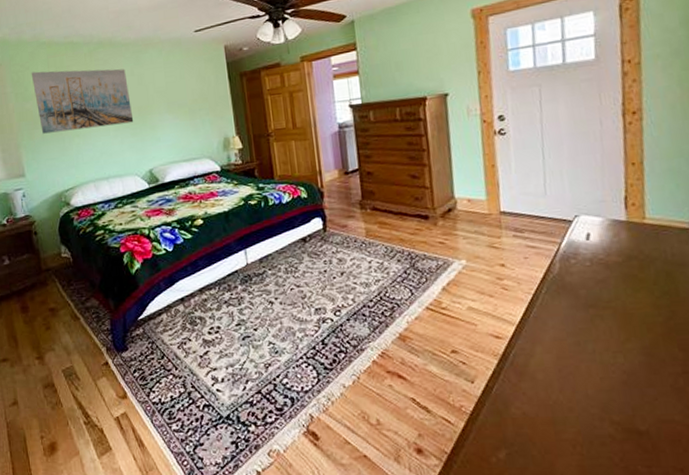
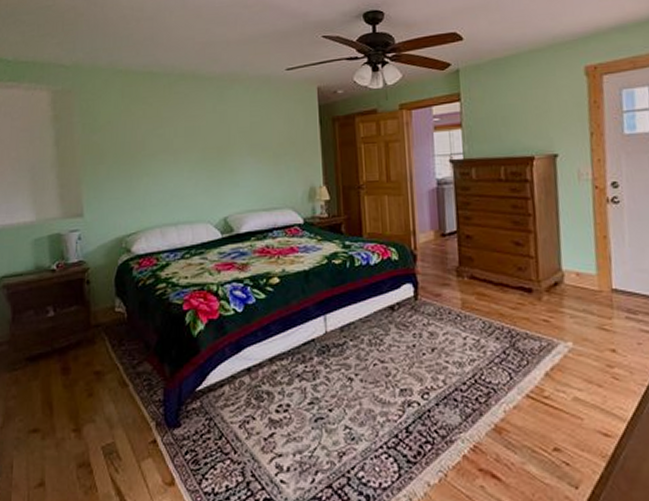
wall art: present [31,69,134,134] -> none [102,101,211,170]

